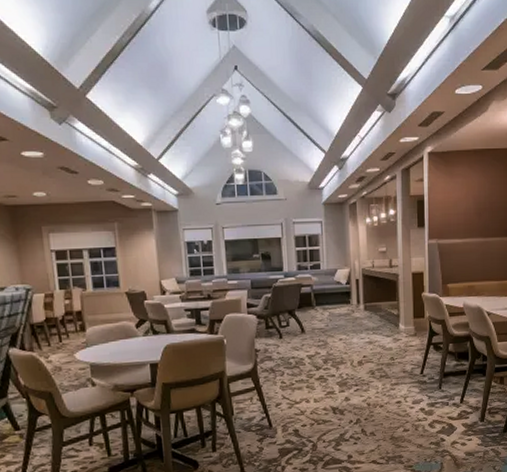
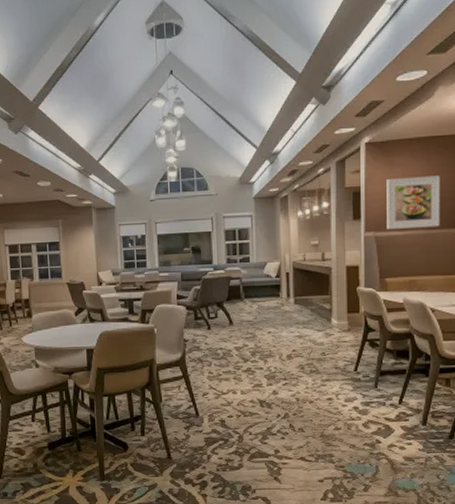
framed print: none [447,186,494,237] -> present [386,175,440,229]

